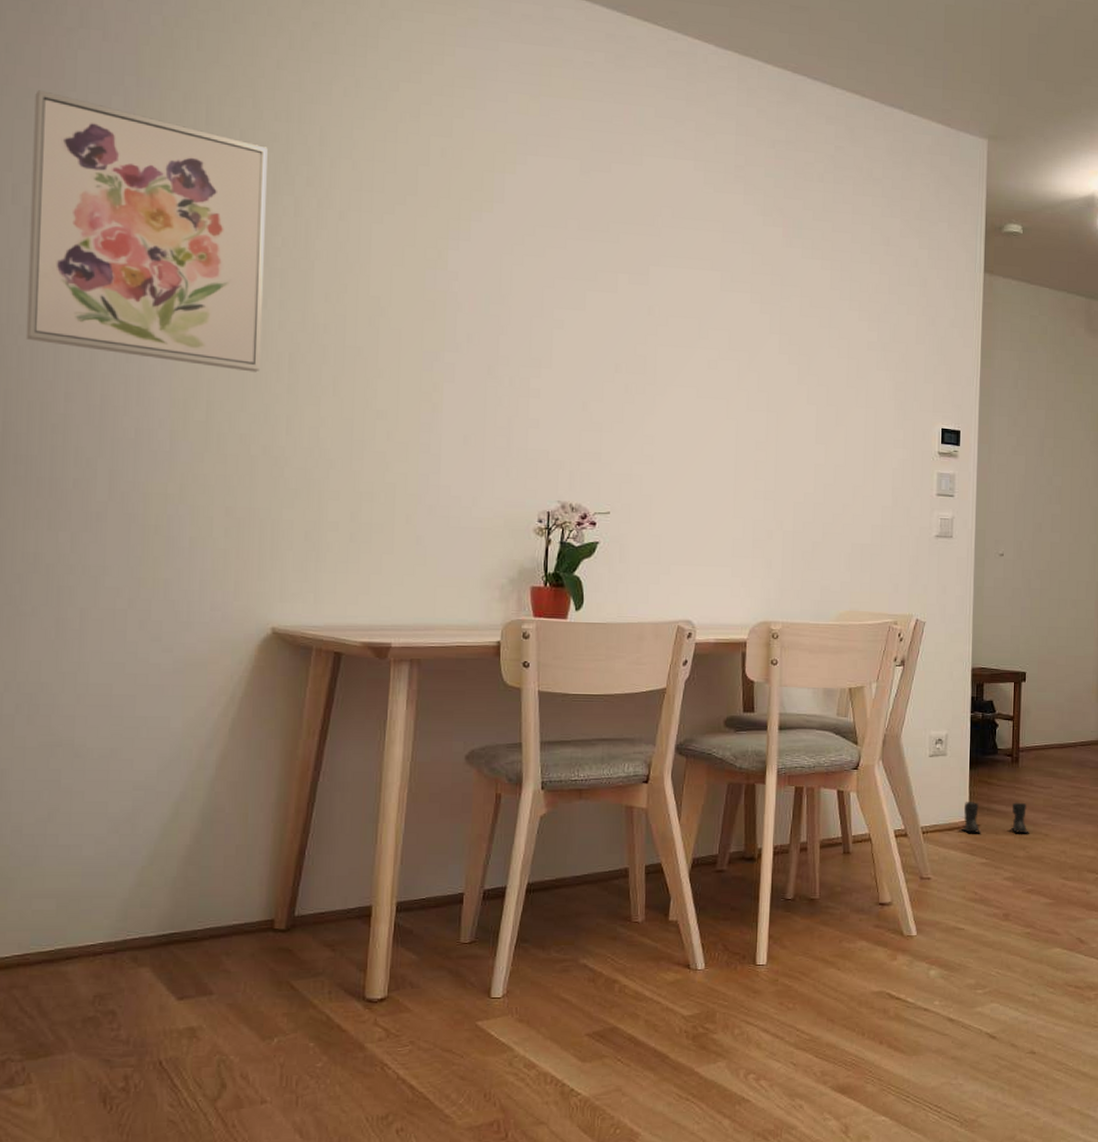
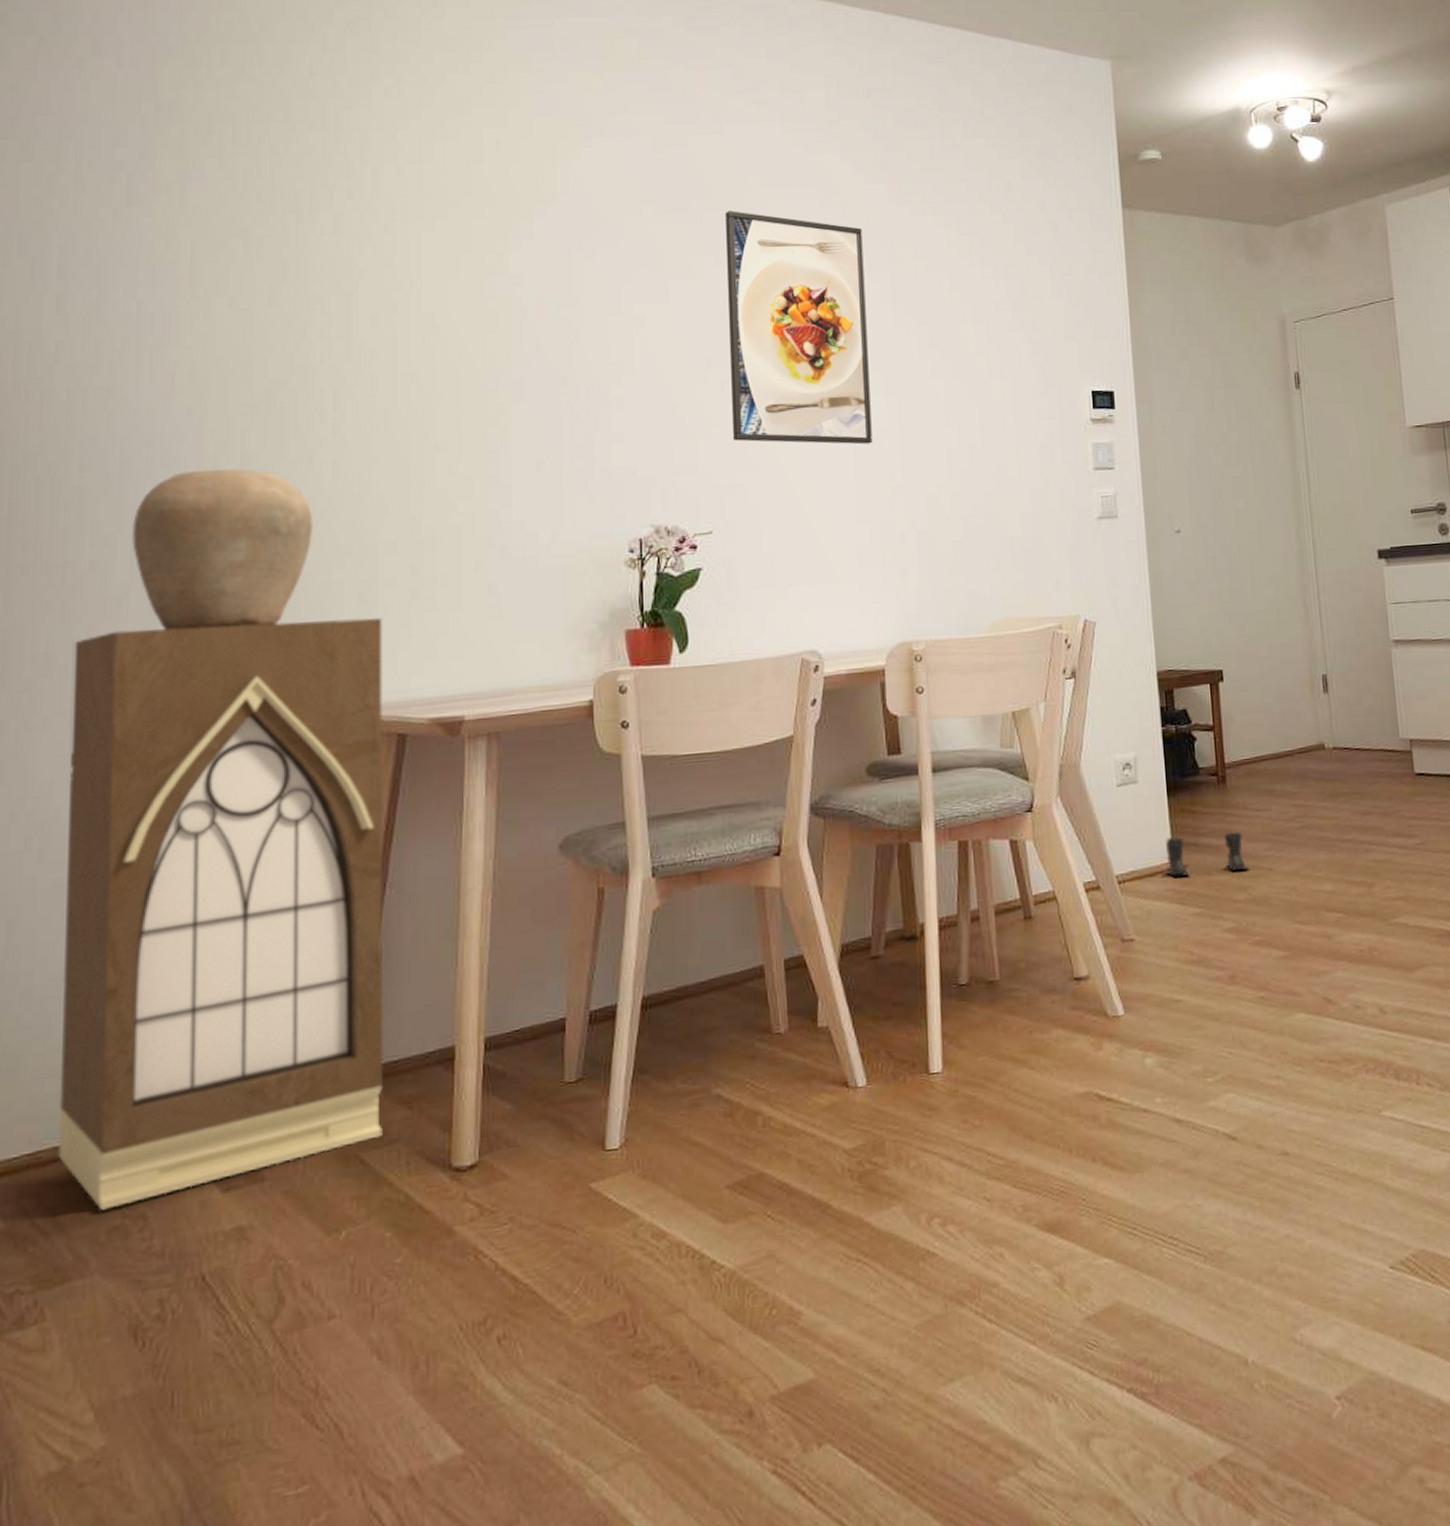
wall art: present [25,90,268,372] -> none [34,128,302,415]
cabinet: none [42,541,325,1004] -> present [57,617,384,1210]
vase: none [111,410,269,550] -> present [132,468,314,631]
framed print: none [632,236,758,453] -> present [724,211,872,445]

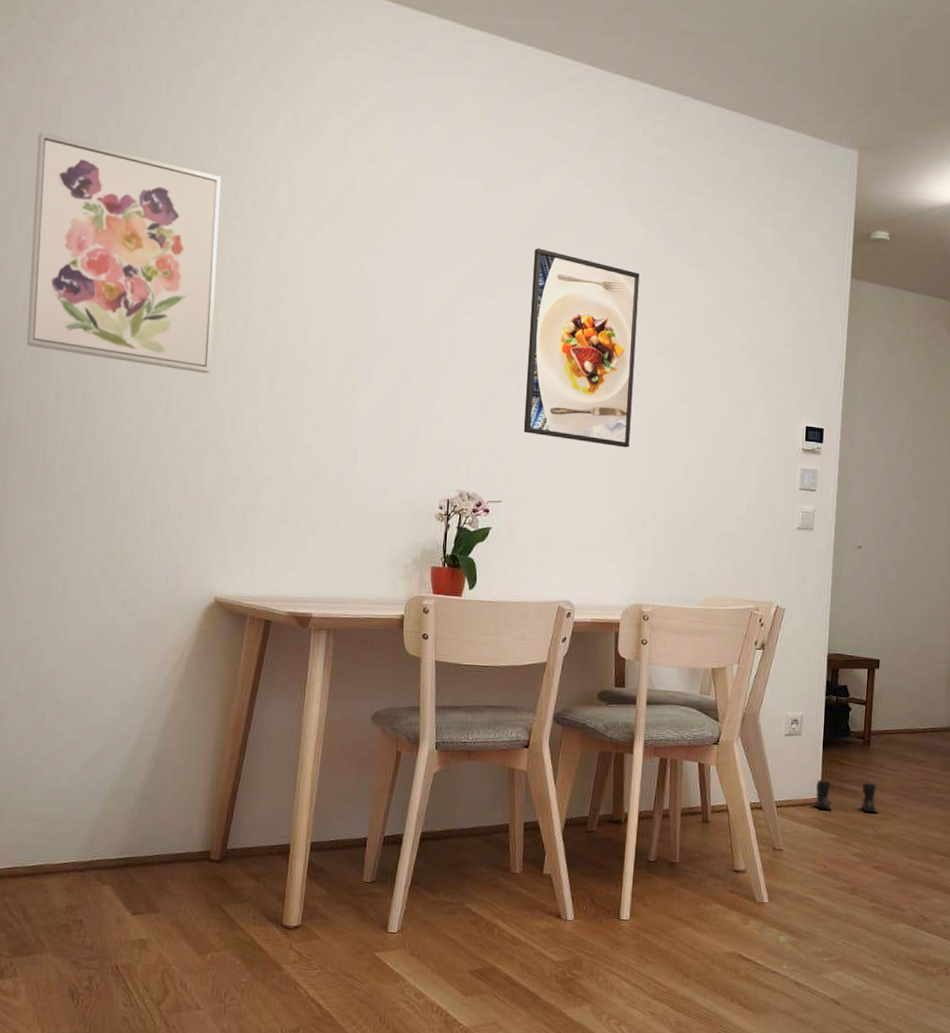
wall art: none [34,128,302,415] -> present [26,132,221,374]
cabinet: present [57,617,384,1210] -> none [27,518,259,913]
vase: present [132,468,314,631] -> none [90,407,215,529]

